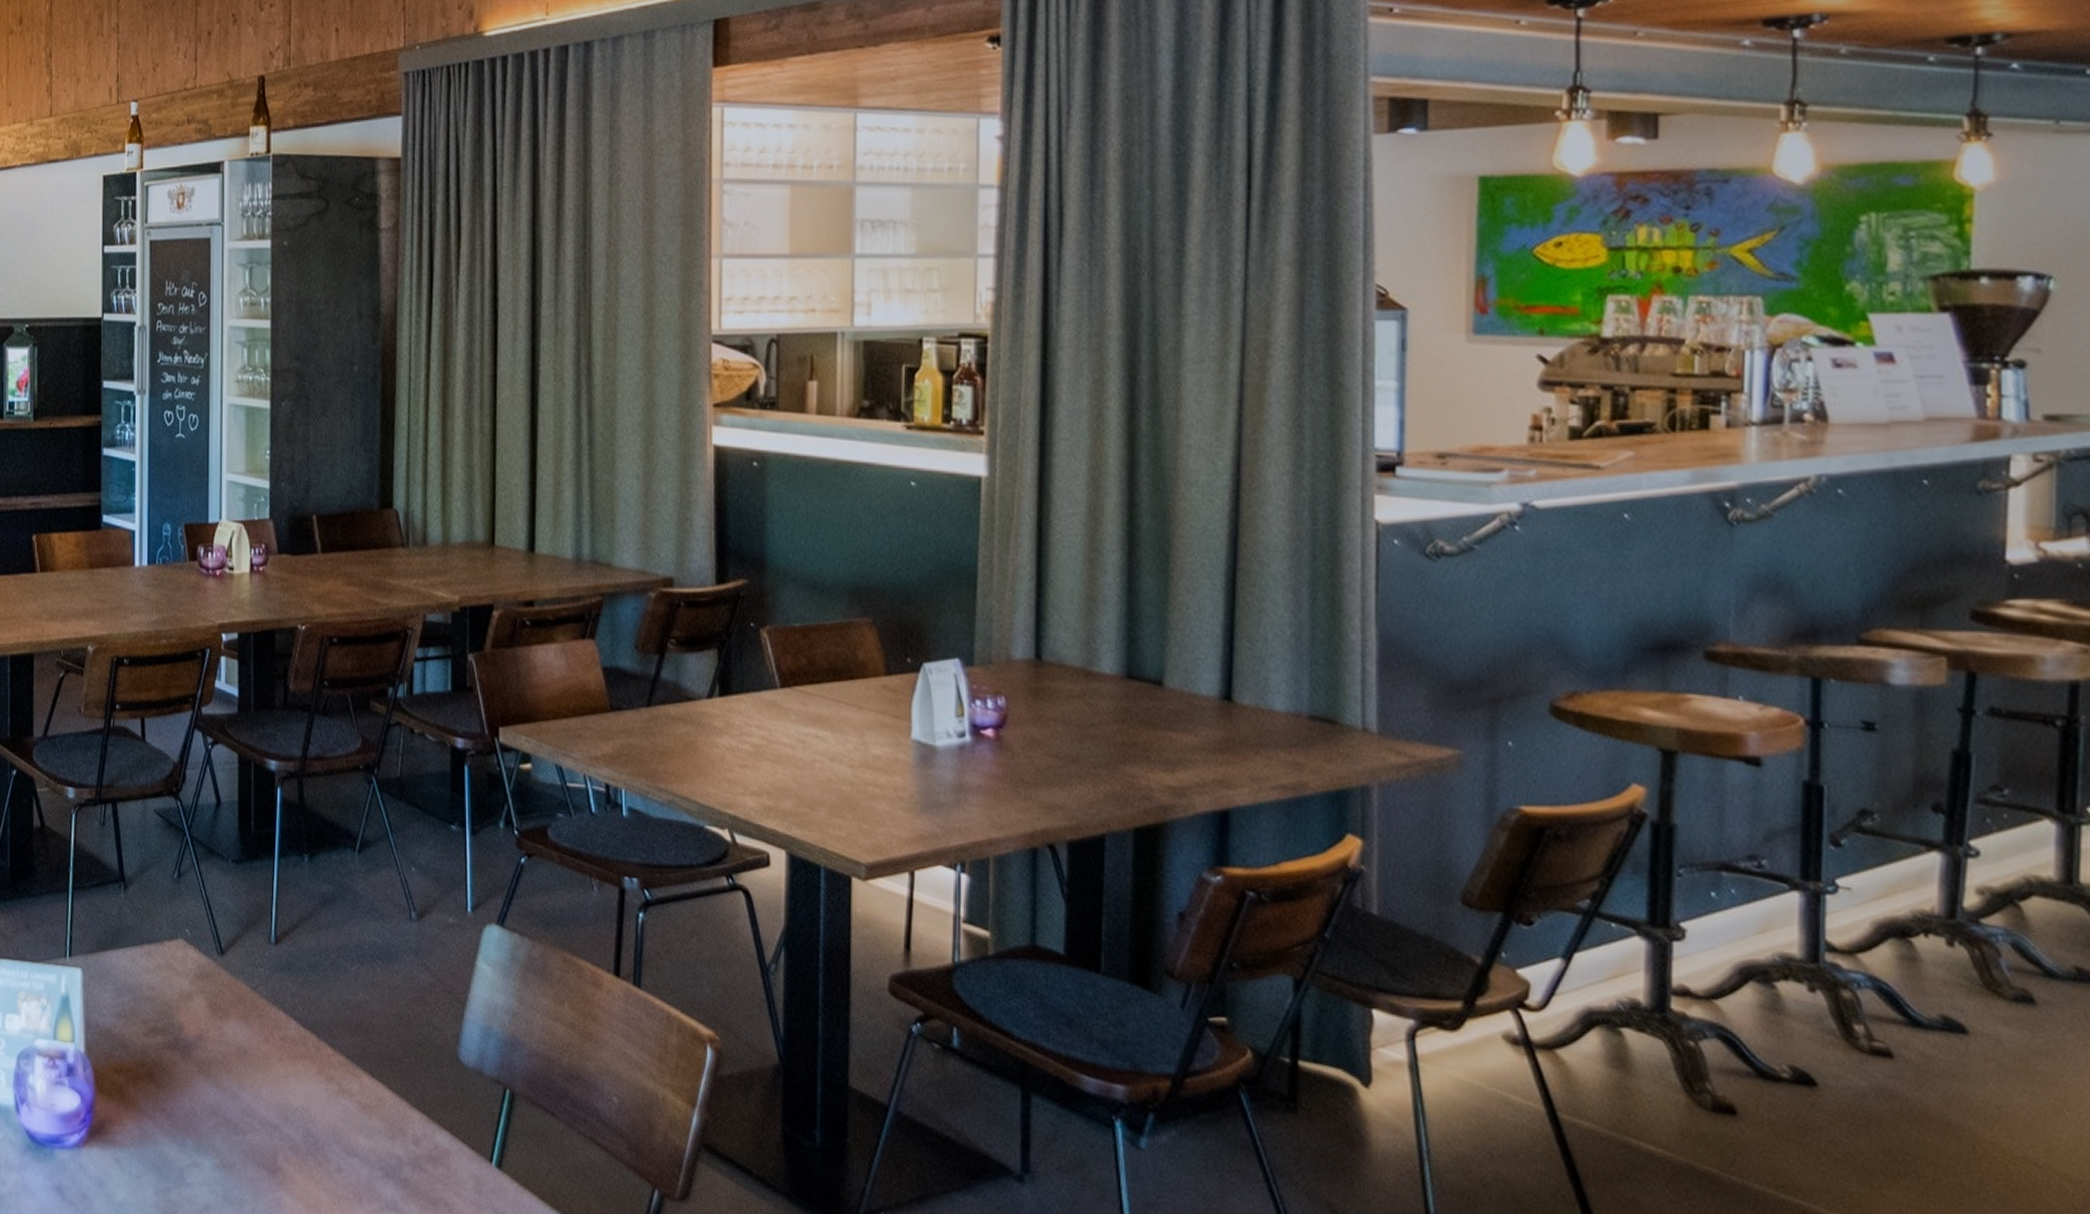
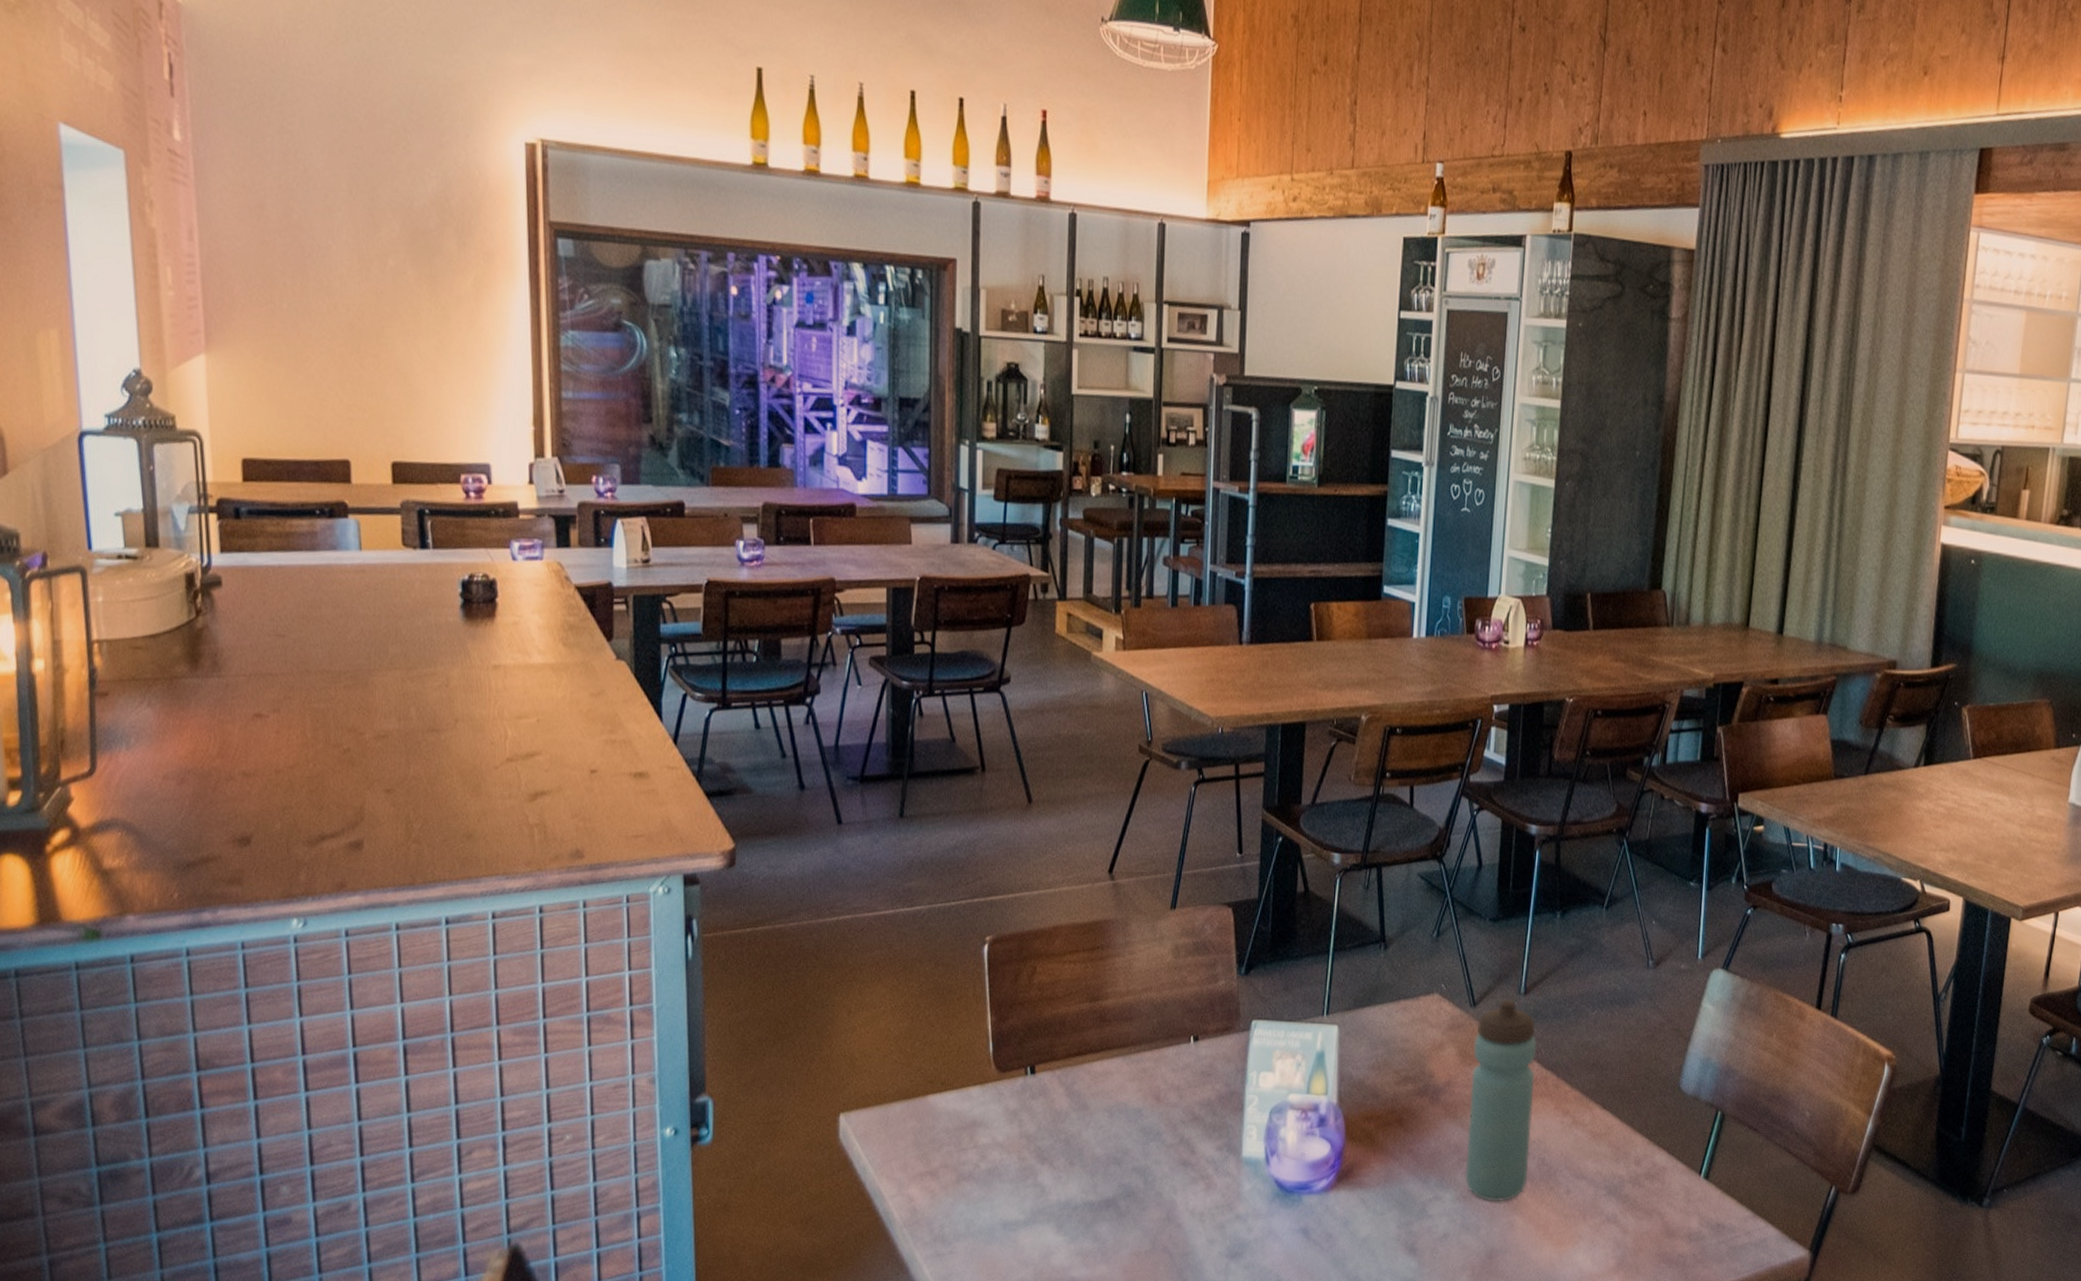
water bottle: none [223,948,294,1175] -> present [1466,999,1537,1202]

